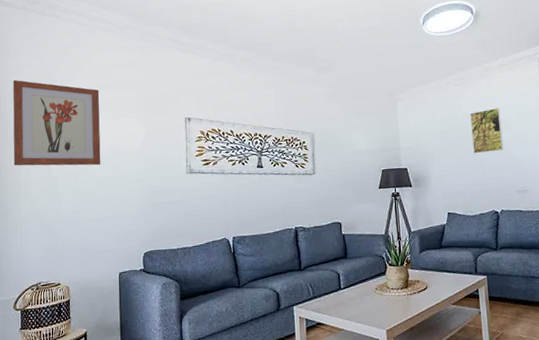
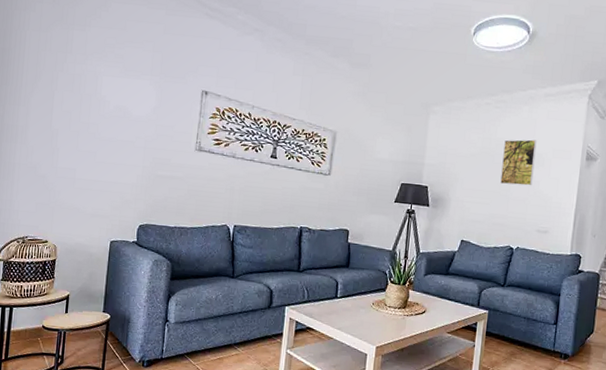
wall art: present [12,79,101,166] -> none [12,15,114,125]

